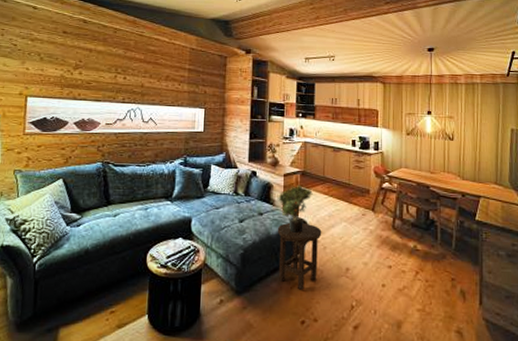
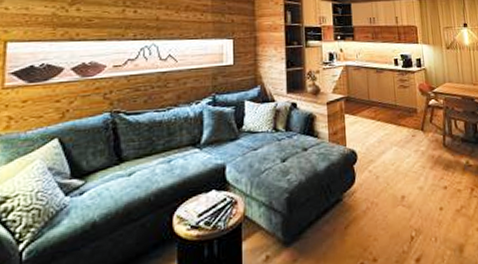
potted plant: present [277,184,313,233] -> none [321,112,359,165]
stool: present [277,222,322,290] -> none [324,152,373,229]

